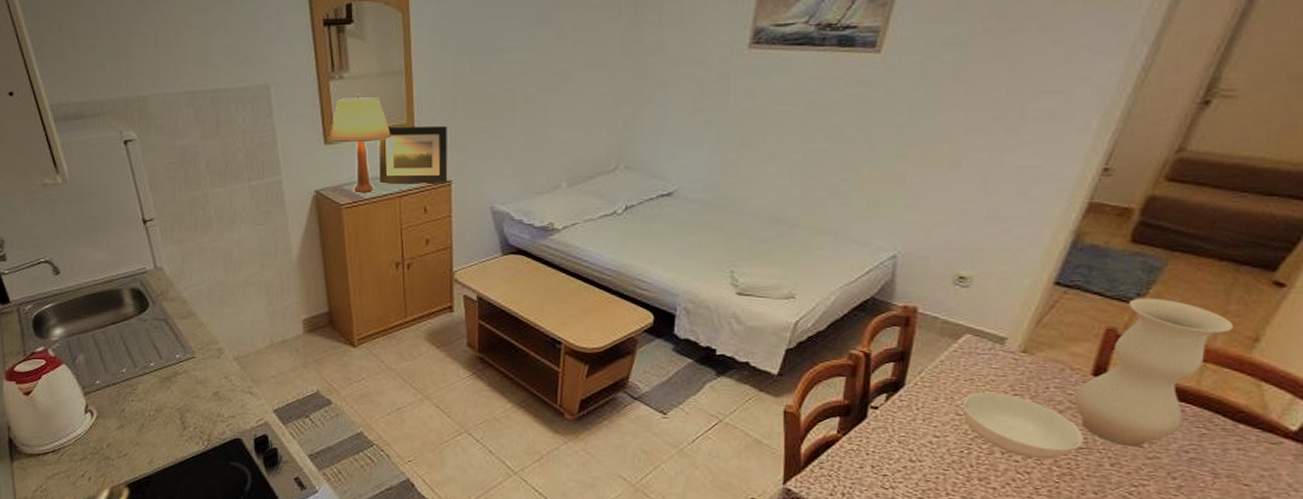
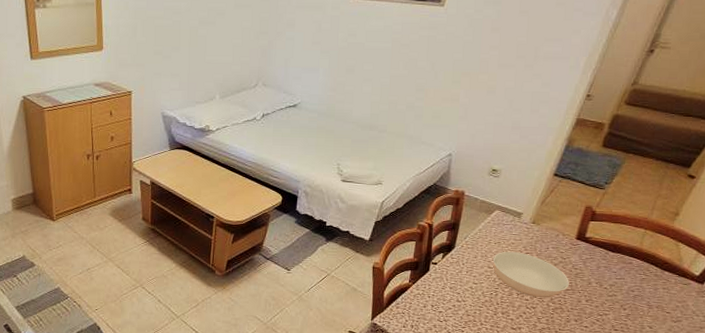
table lamp: present [330,95,391,192] -> none [35,21,84,99]
picture frame: present [378,125,448,184] -> none [74,47,129,93]
vase: present [1074,297,1233,447] -> none [564,185,663,289]

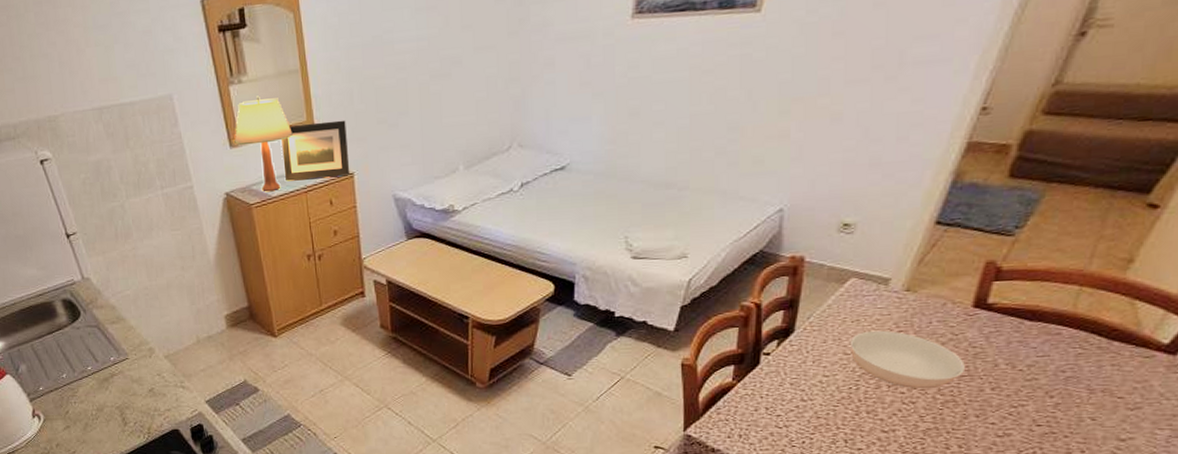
table lamp: none [35,21,84,99] -> present [234,97,293,191]
picture frame: none [74,47,129,93] -> present [281,120,350,181]

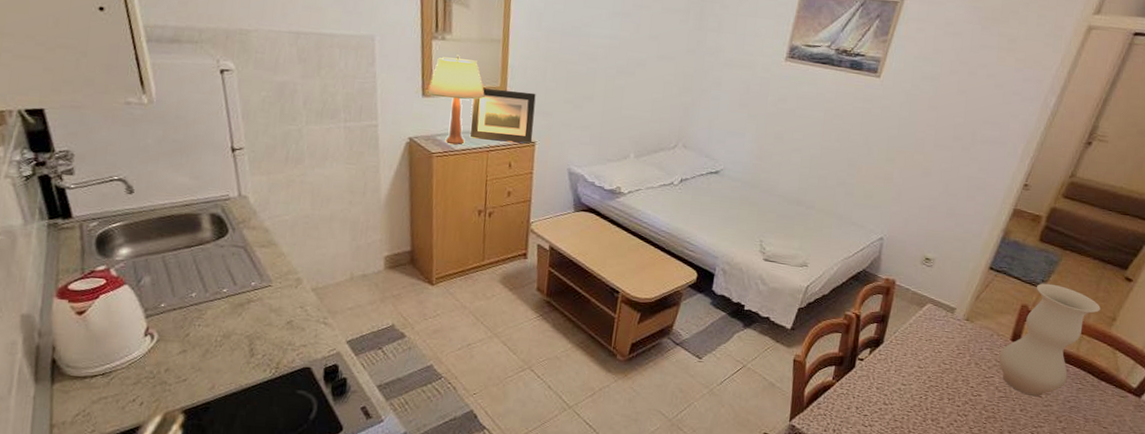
bowl: present [849,330,965,389] -> none [923,350,1003,405]
vase: none [956,228,1108,371] -> present [998,283,1101,397]

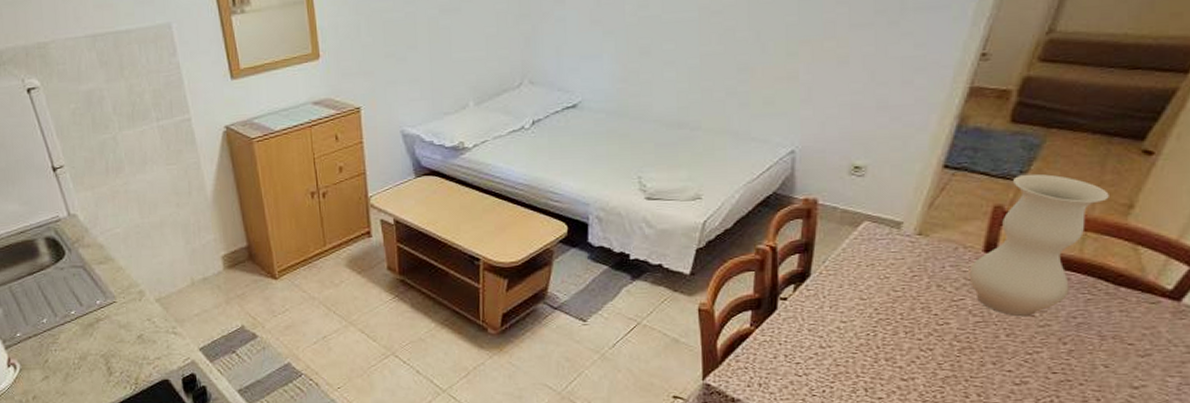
table lamp: present [427,56,485,144] -> none [236,28,297,125]
picture frame: present [469,88,536,143] -> none [285,53,357,115]

